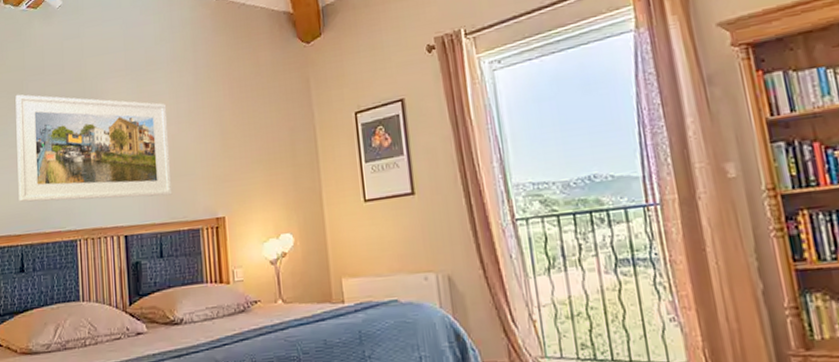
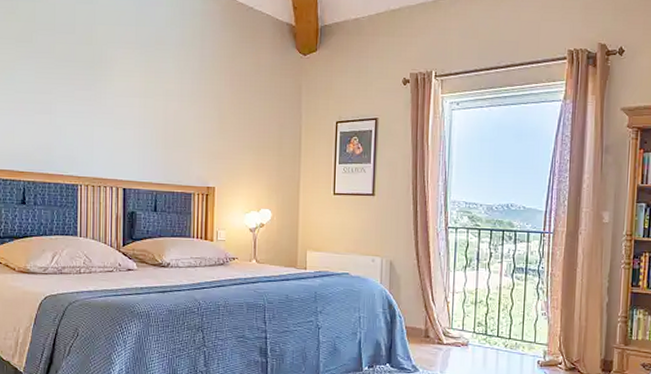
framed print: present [15,94,173,202] -> none [23,44,172,161]

